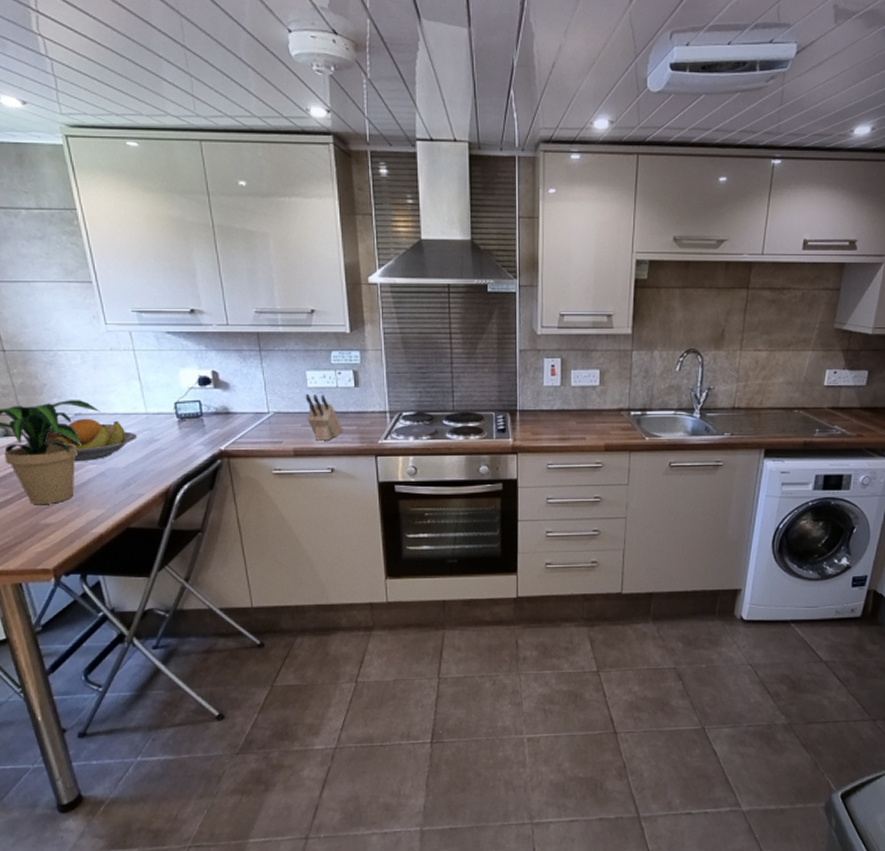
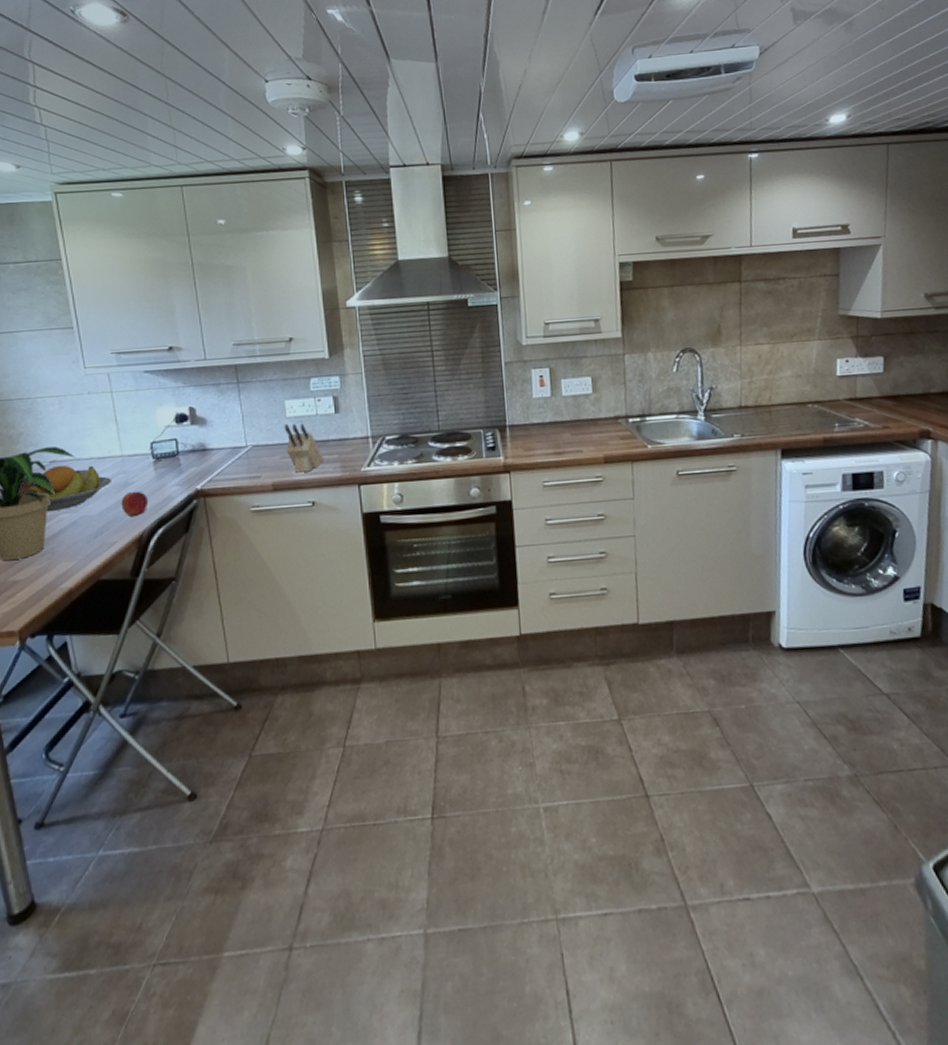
peach: none [147,448,174,471] -> present [121,491,149,516]

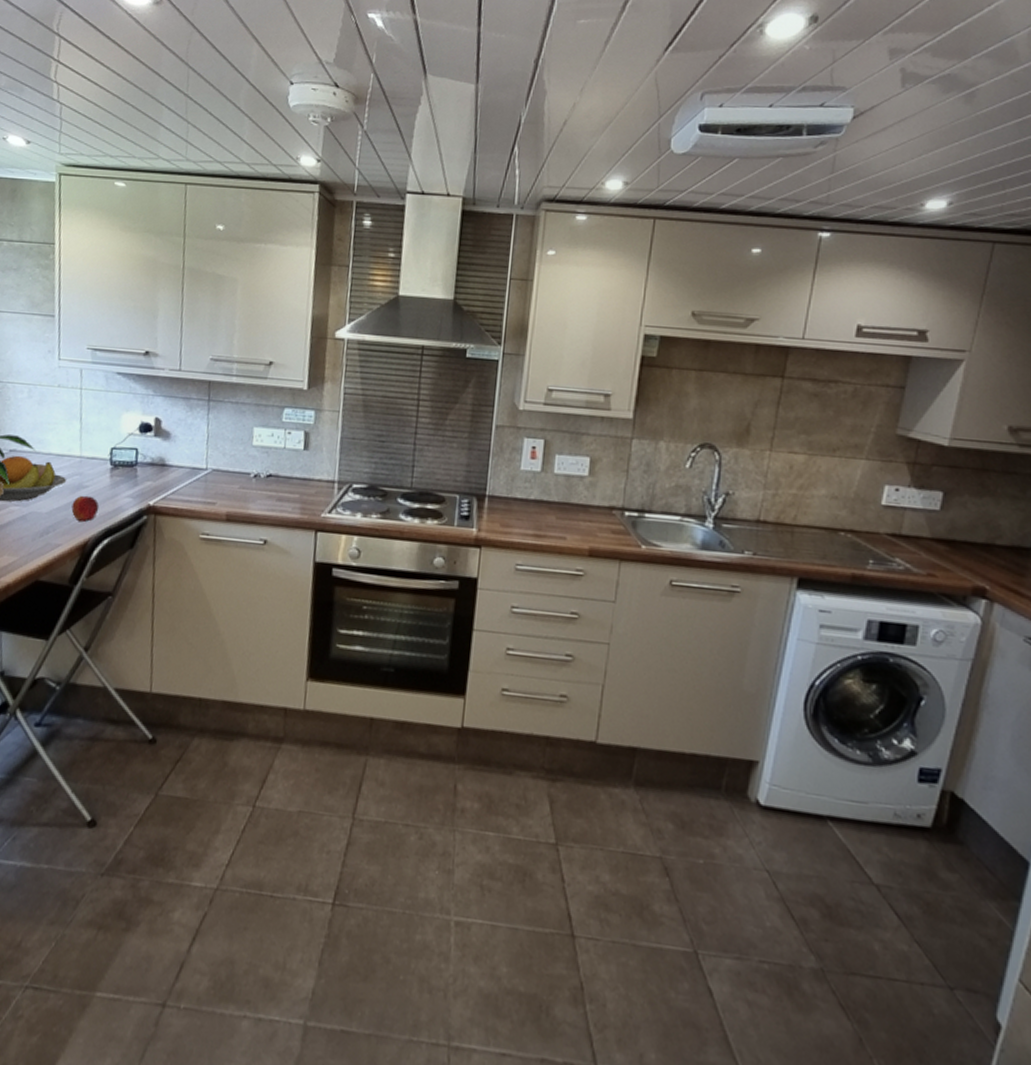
knife block: present [284,423,324,473] -> none [246,452,284,508]

